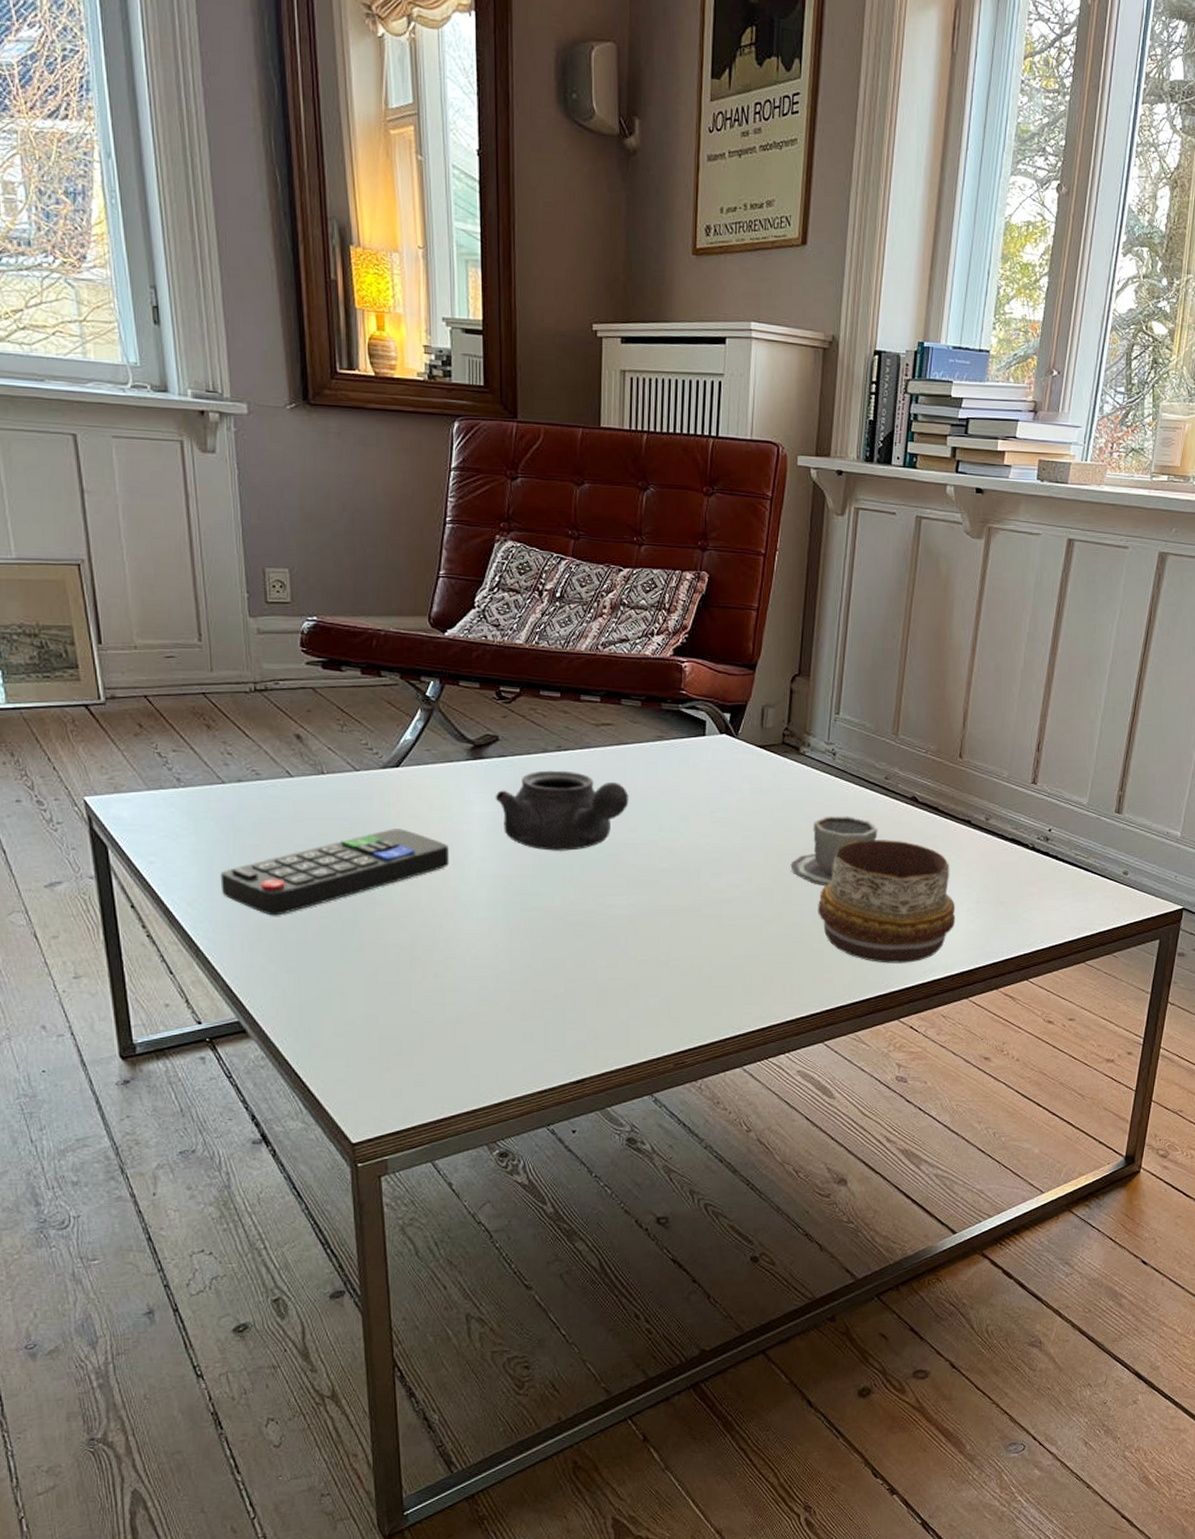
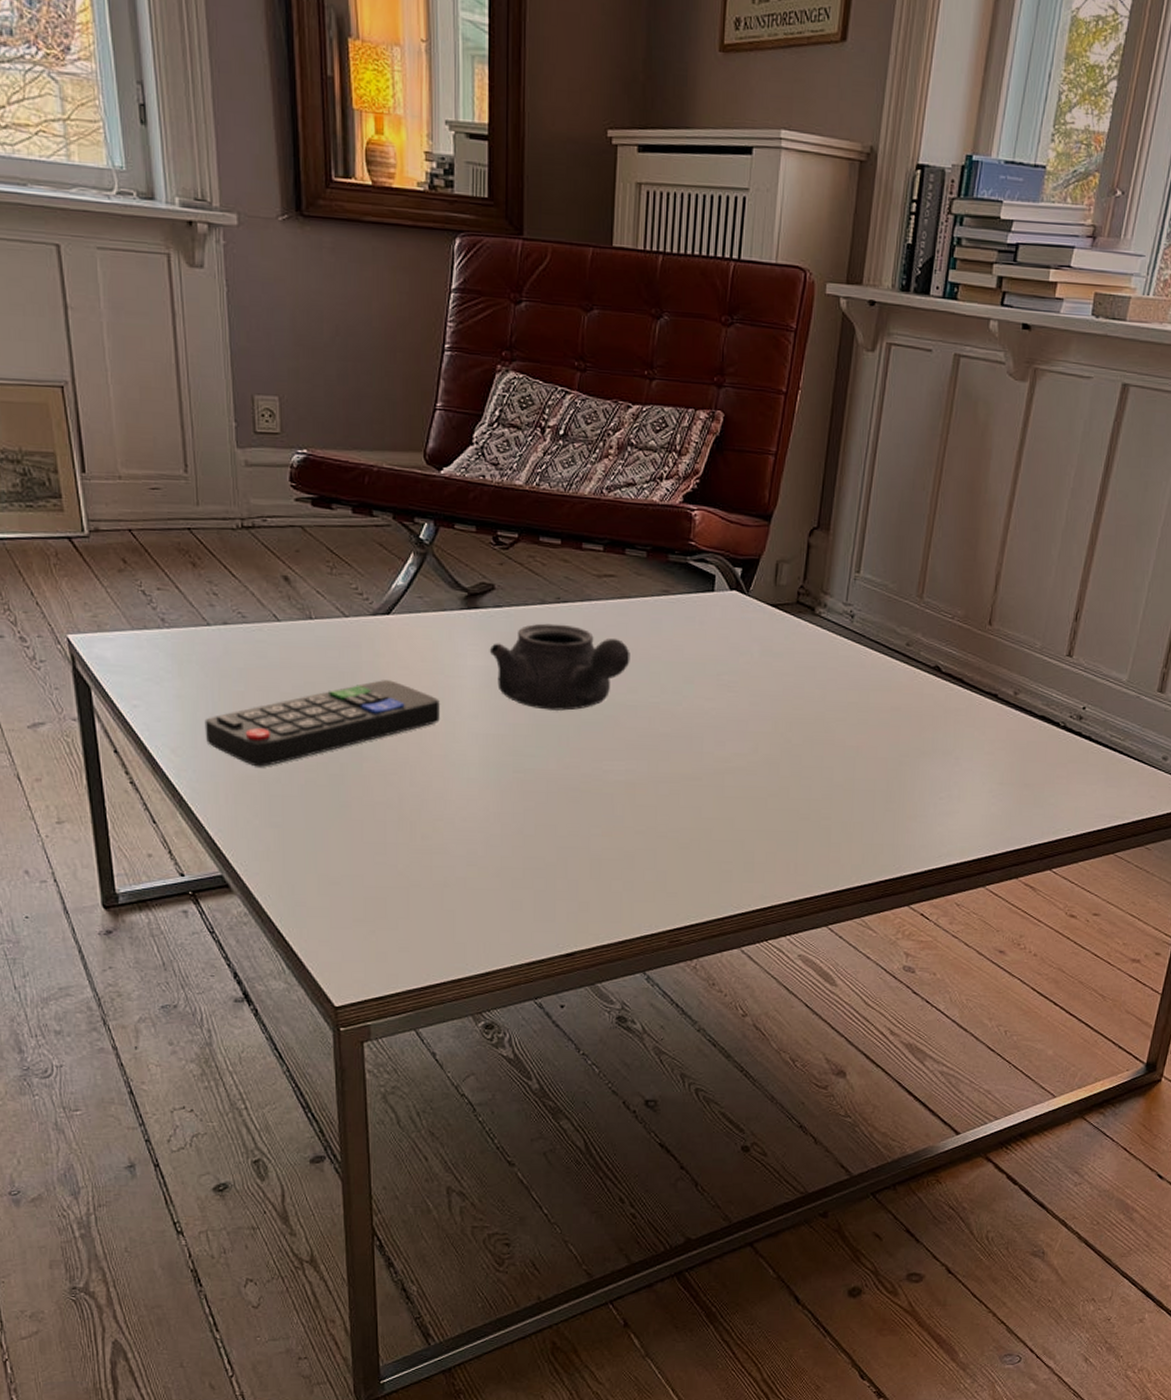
cup: present [790,816,878,887] -> none [800,683,896,760]
decorative bowl: present [818,840,956,964] -> none [827,711,976,846]

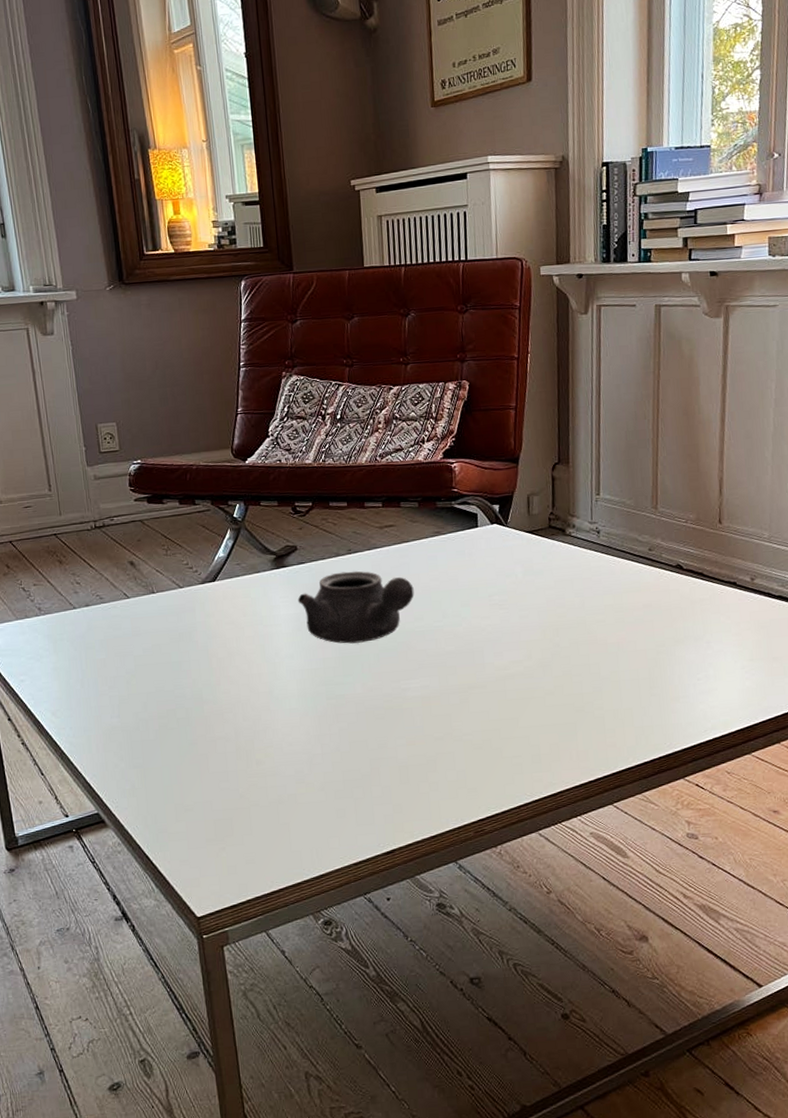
remote control: present [204,680,440,767] -> none [76,635,263,719]

